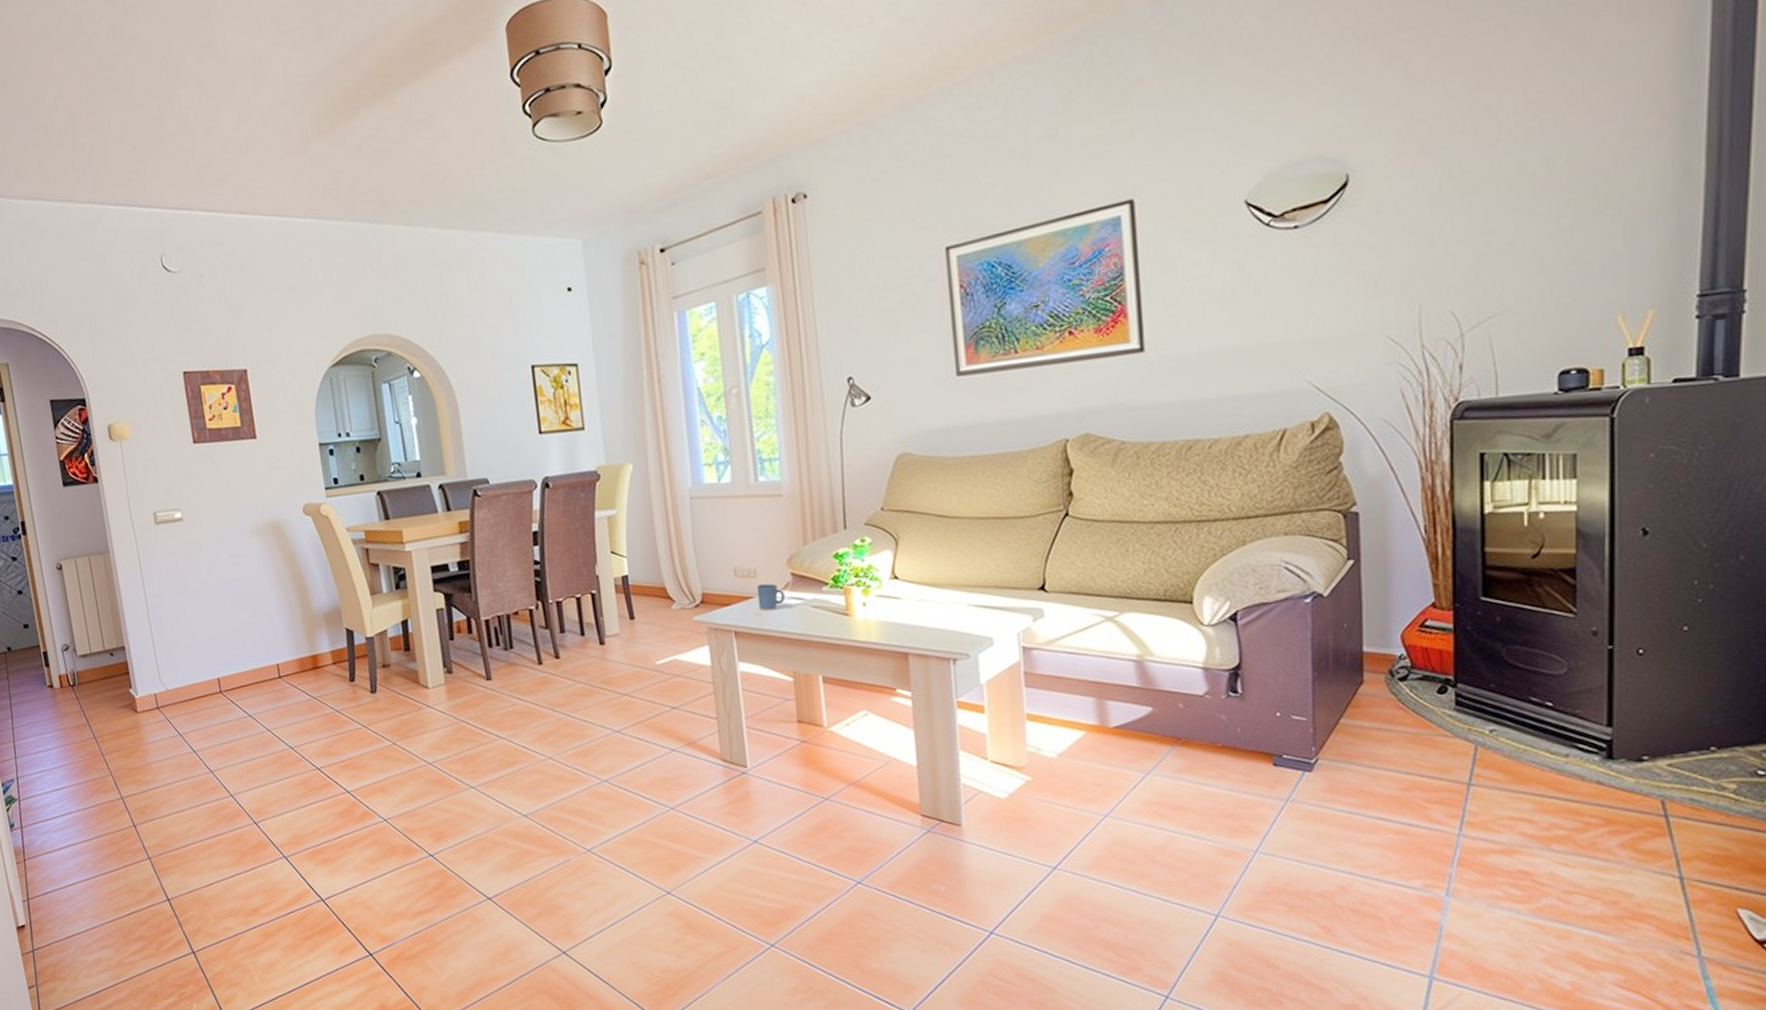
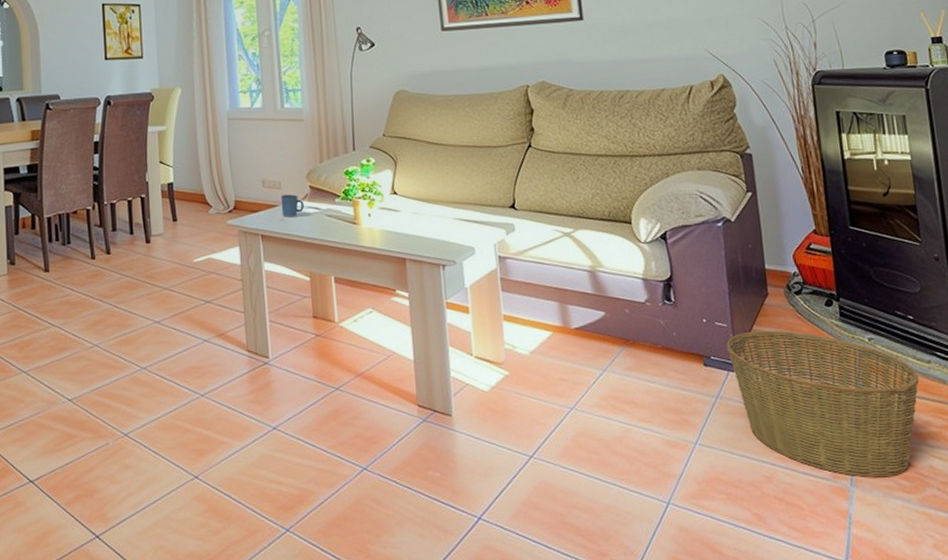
basket: none [1304,723,1551,887] -> present [726,330,920,478]

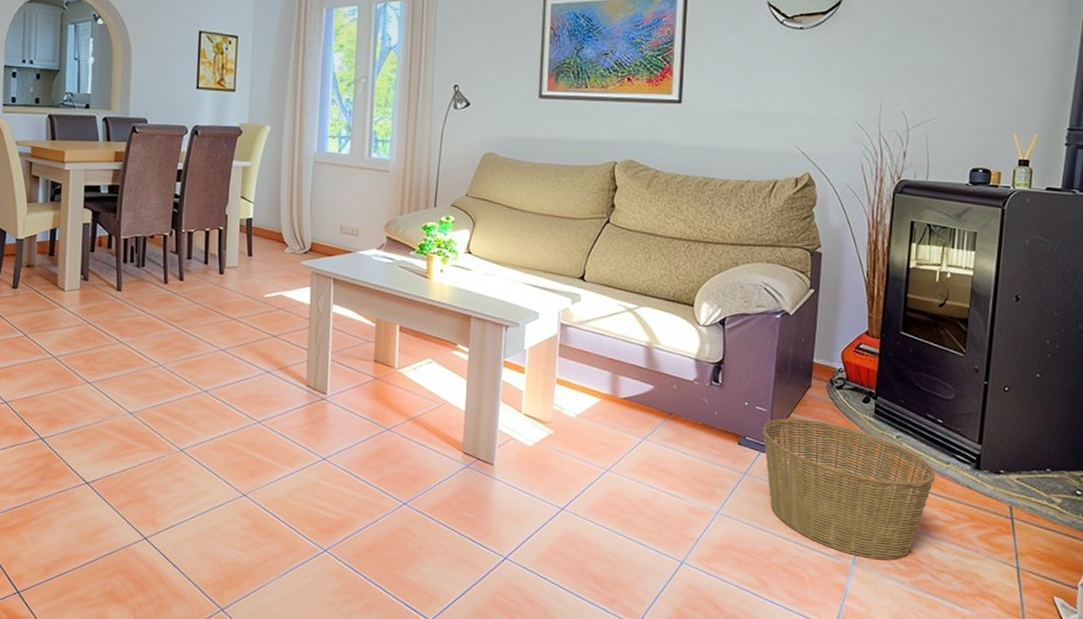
mug: present [281,194,304,218] -> none [356,242,379,265]

